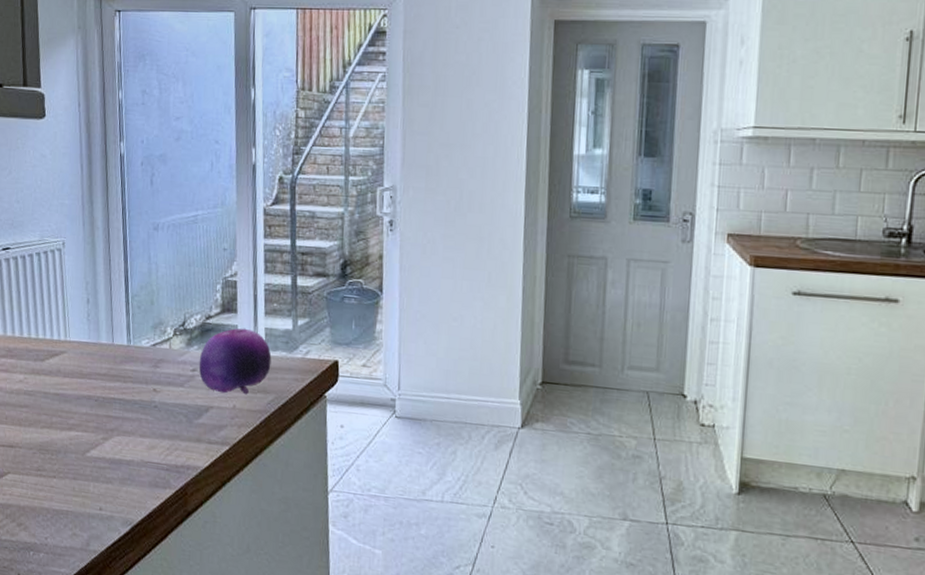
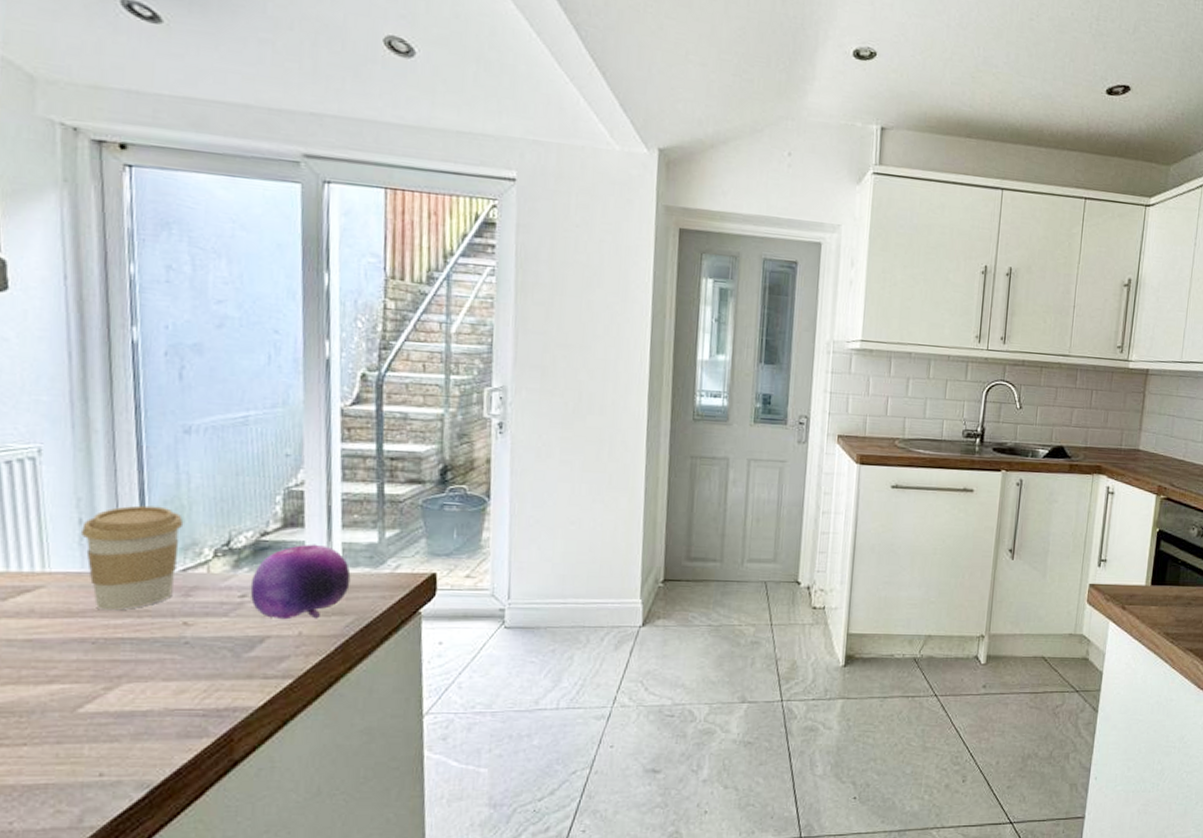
coffee cup: none [89,289,154,375] -> present [81,505,184,611]

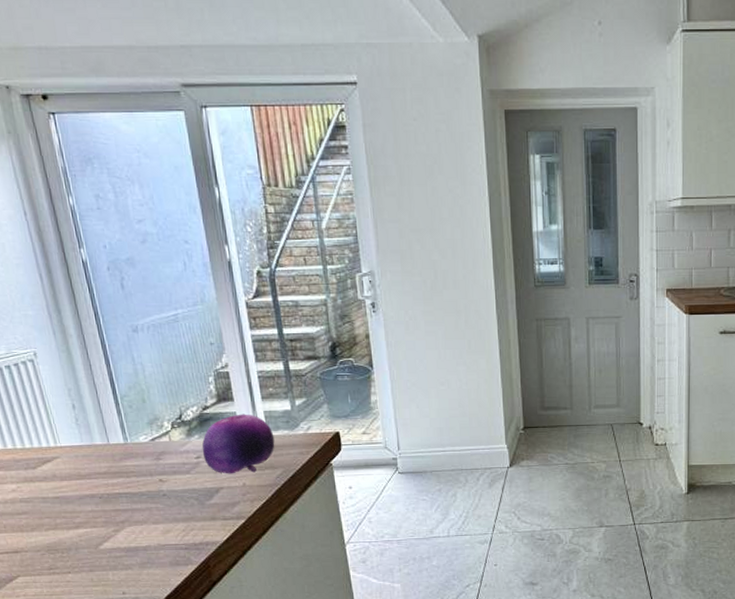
coffee cup: present [81,505,184,611] -> none [75,391,148,473]

